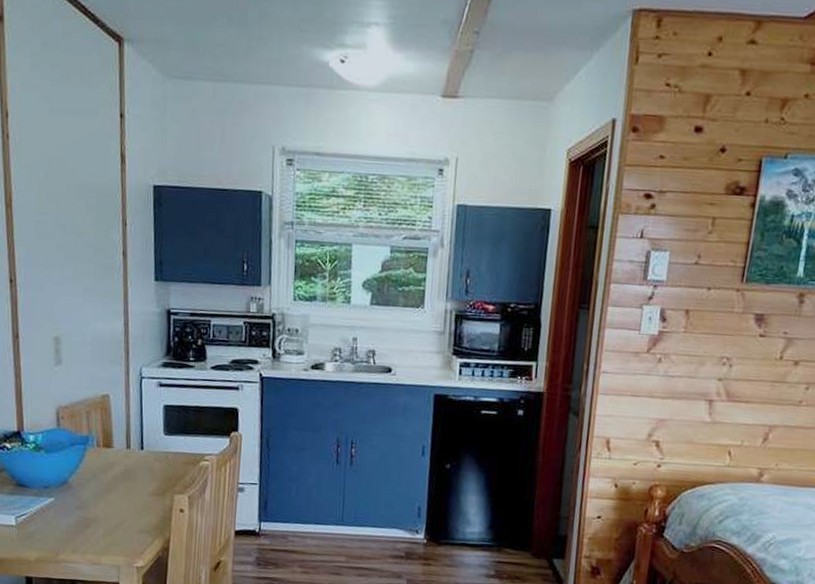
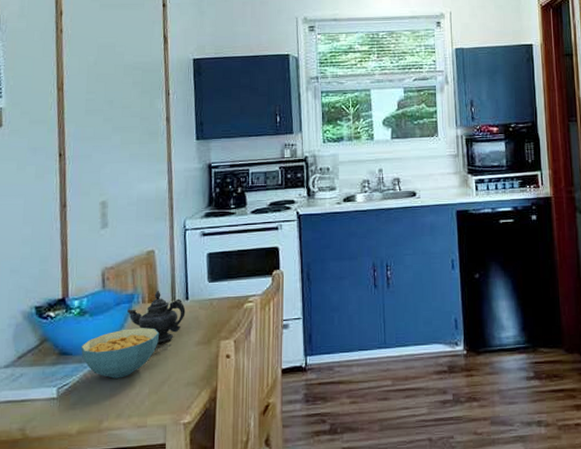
cereal bowl: none [36,469,114,516] -> present [80,328,160,379]
teapot: none [82,437,140,489] -> present [127,291,186,343]

